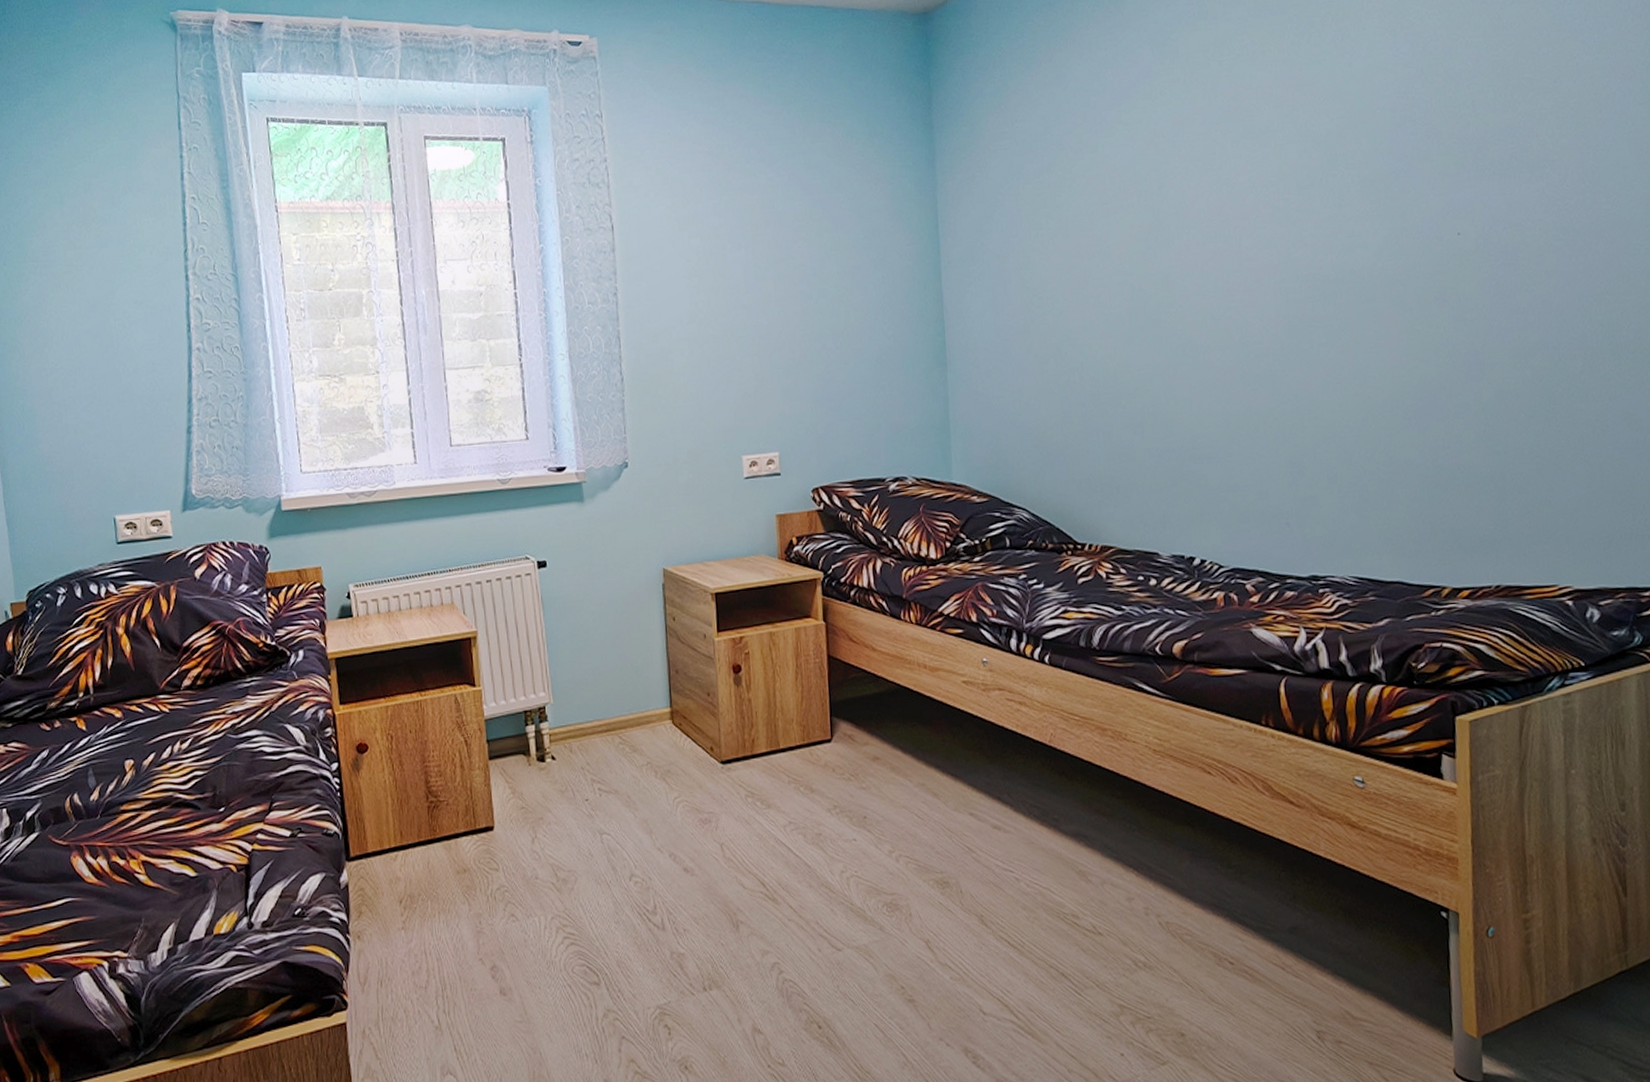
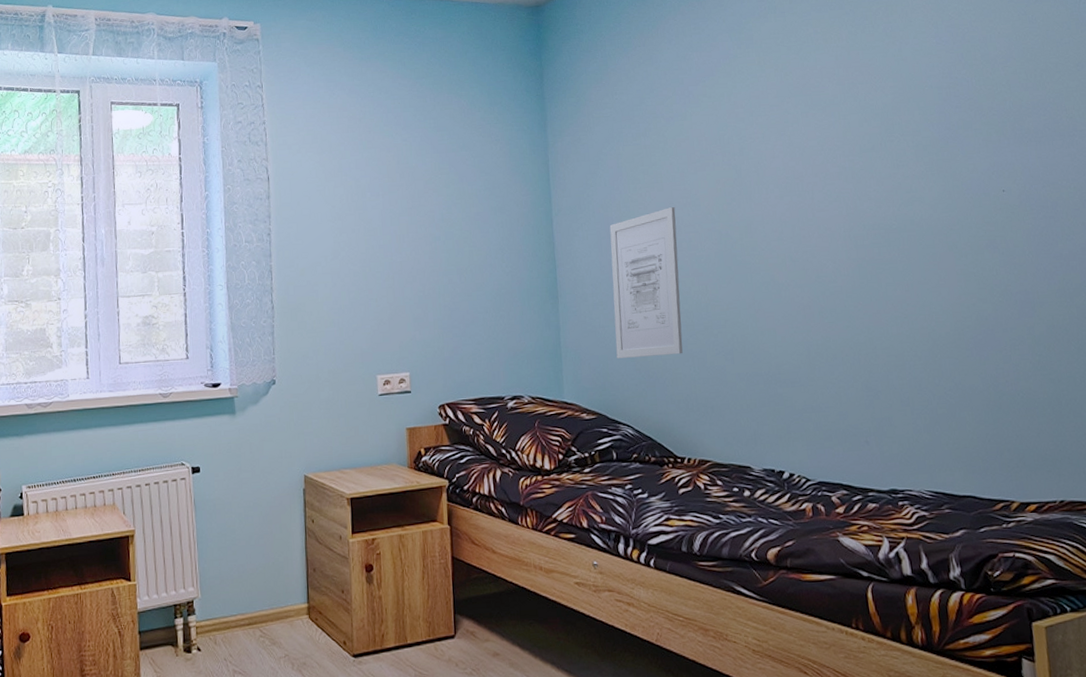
wall art: none [1006,257,1087,434] -> present [609,207,683,358]

